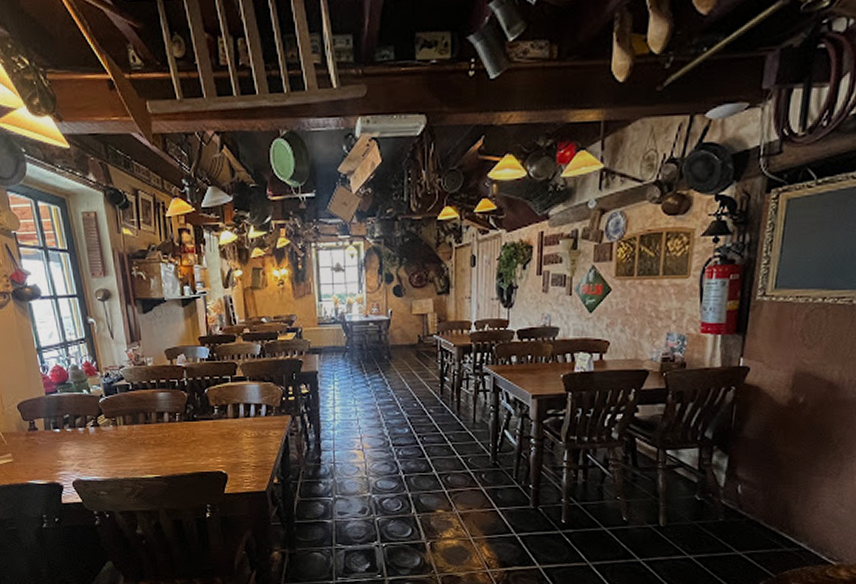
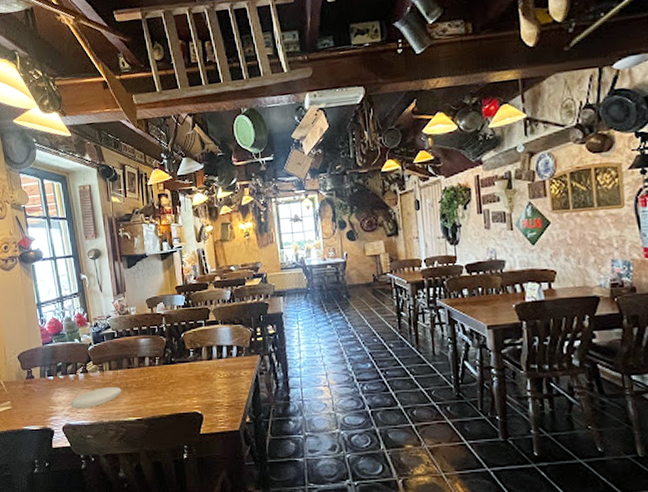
plate: none [80,443,138,464] -> present [70,387,122,409]

